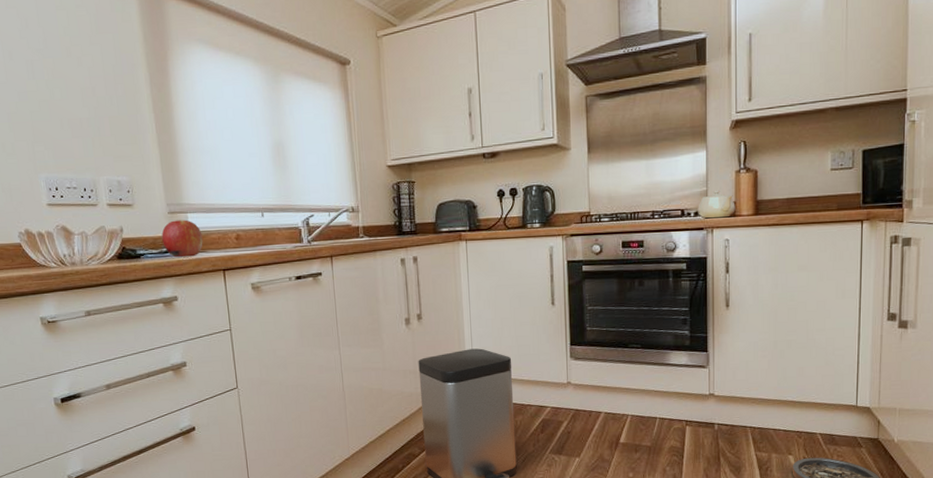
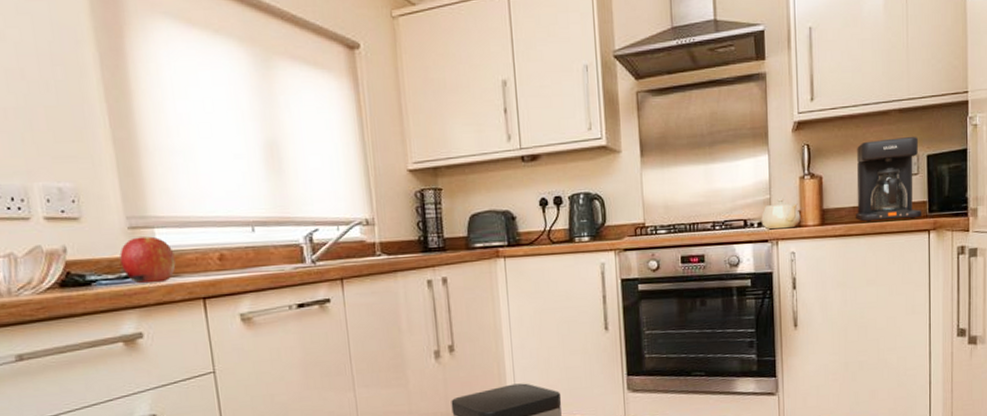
coffee maker: none [788,133,856,212] -> present [855,137,922,222]

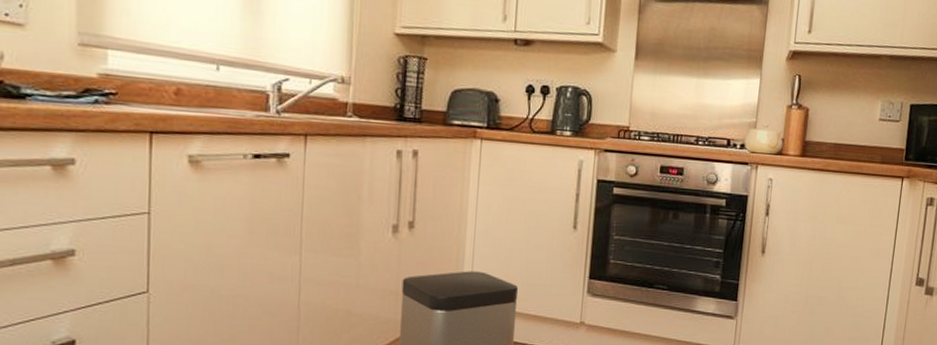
fruit: present [120,236,176,284] -> none [63,55,126,109]
coffee maker: present [855,137,922,222] -> none [834,81,905,164]

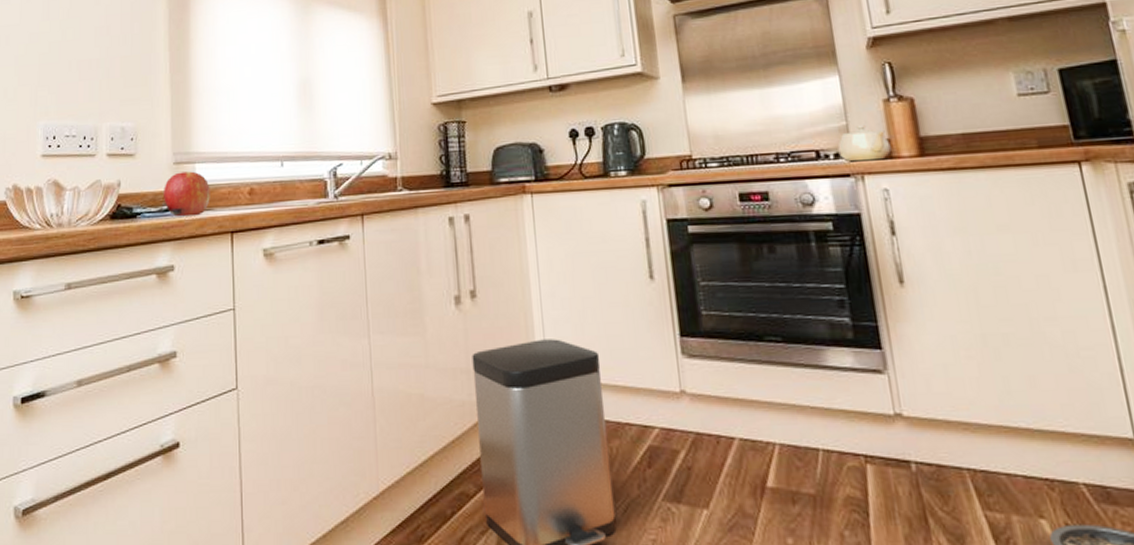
fruit: none [63,55,126,109] -> present [164,171,210,217]

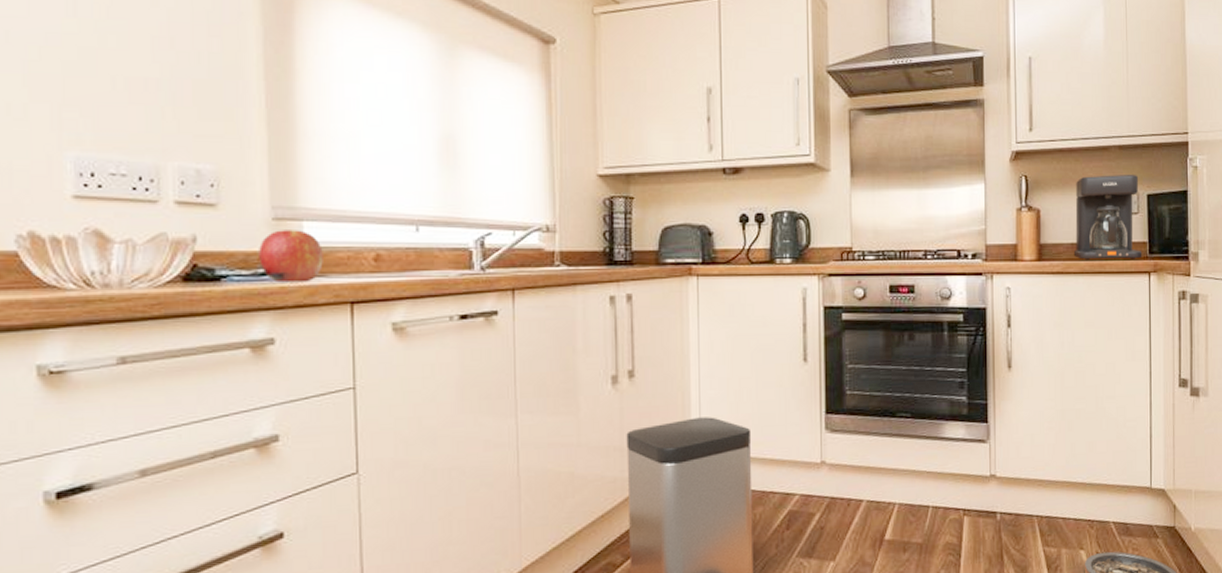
teapot: present [837,124,892,162] -> none [976,229,1017,262]
coffee maker: none [956,48,1065,152] -> present [1073,175,1142,260]

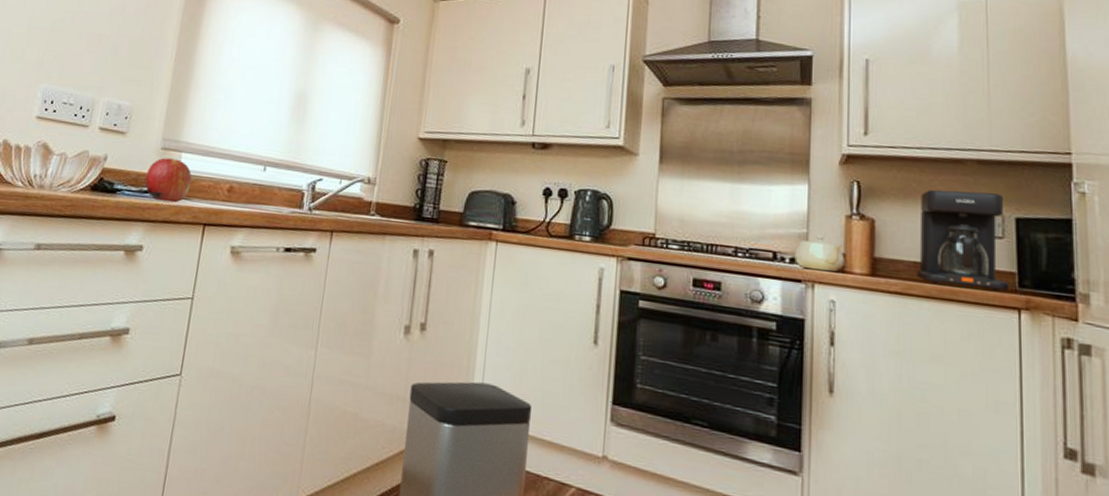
teapot: none [976,229,1017,262] -> present [794,234,845,273]

